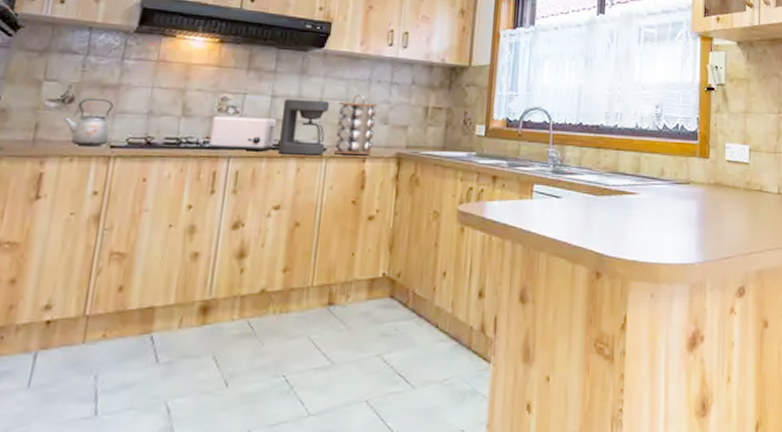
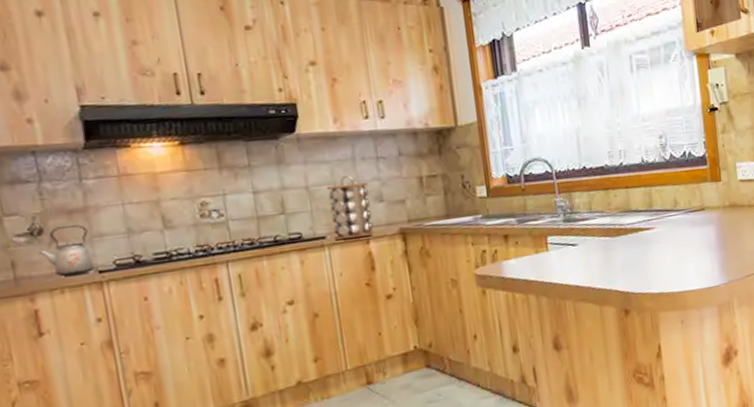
toaster: present [208,116,278,152] -> none [196,215,271,258]
coffee maker: present [277,98,329,156] -> none [268,187,324,250]

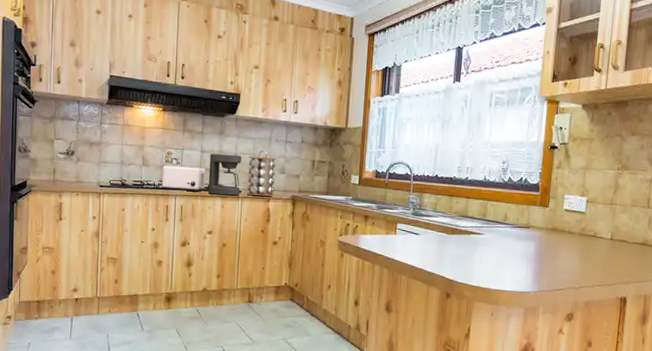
kettle: present [40,225,95,277] -> none [70,152,99,186]
toaster: none [196,215,271,258] -> present [161,165,206,192]
coffee maker: none [268,187,324,250] -> present [207,153,241,196]

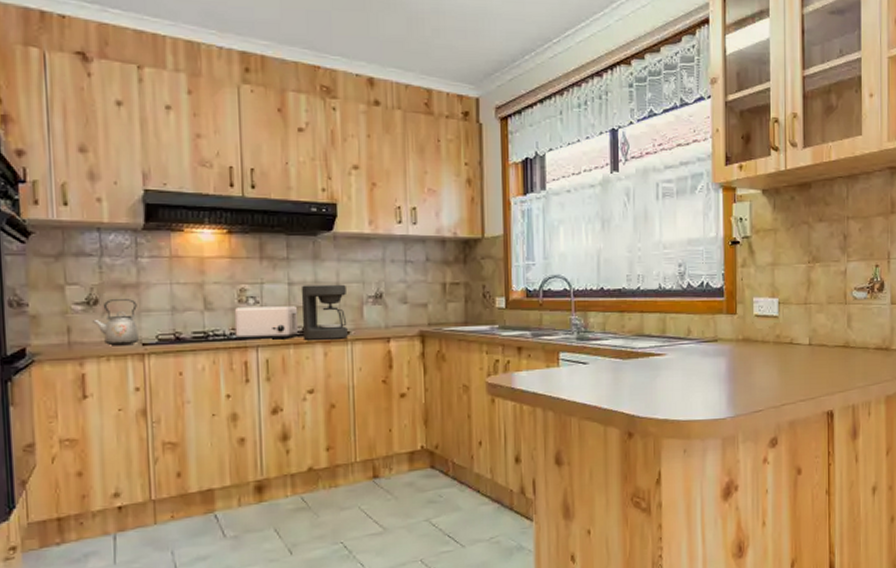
kettle: none [70,152,99,186] -> present [93,299,139,346]
spice rack: present [246,150,276,197] -> none [355,275,395,337]

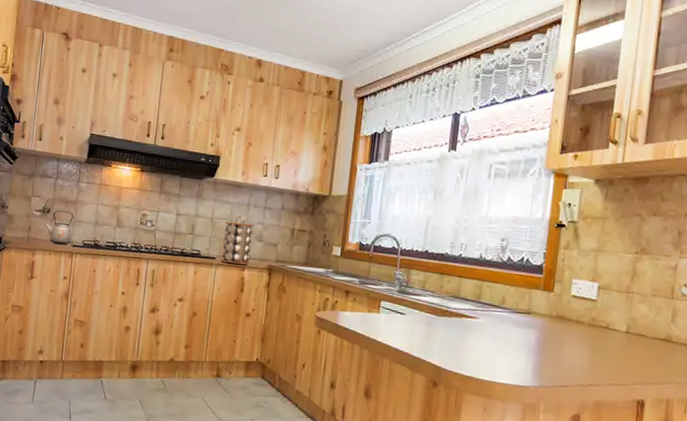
toaster: present [234,306,299,341] -> none [134,227,181,257]
coffee maker: present [301,284,348,340] -> none [181,216,218,263]
spice rack: none [355,275,395,337] -> present [220,215,254,266]

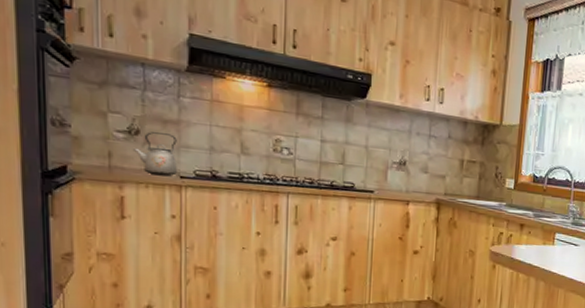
spice rack: present [220,215,254,266] -> none [380,144,417,200]

